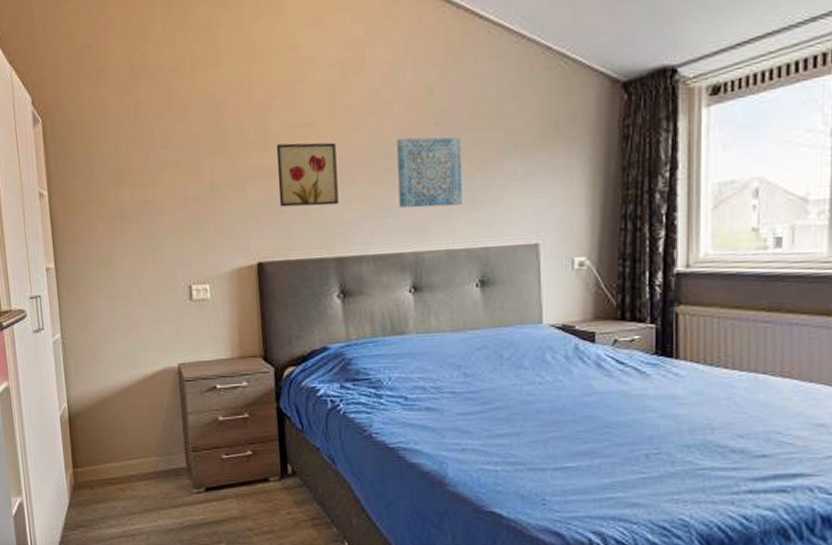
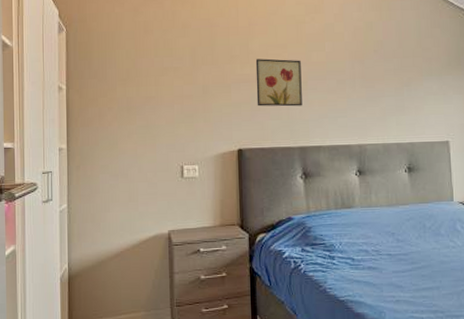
wall art: present [397,137,462,208] -> none [346,59,394,111]

